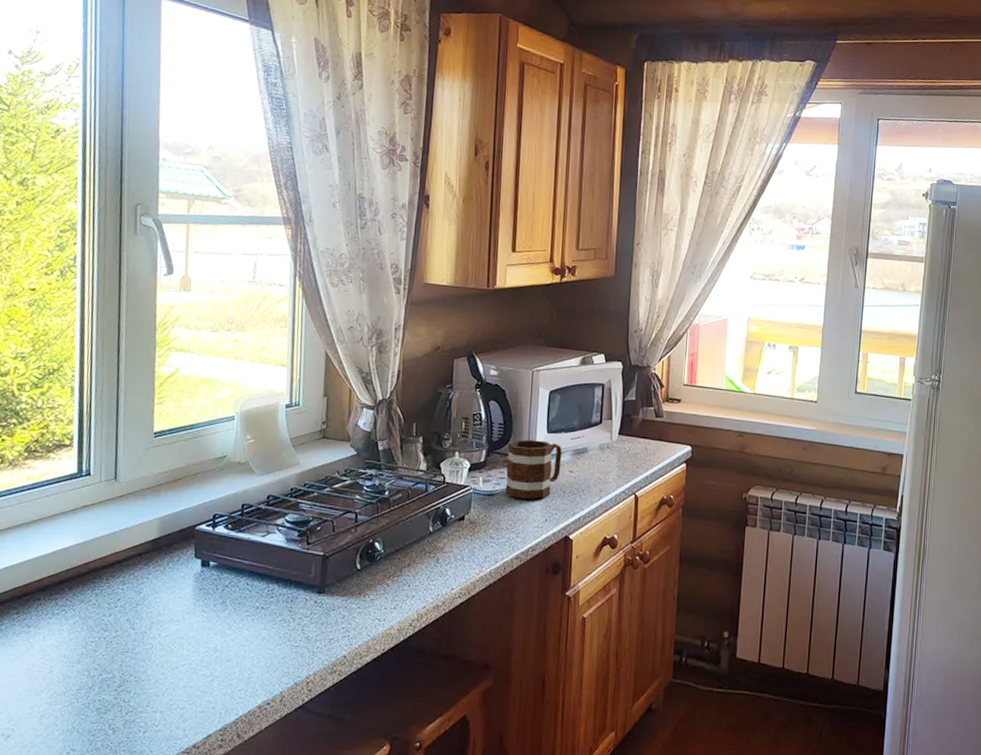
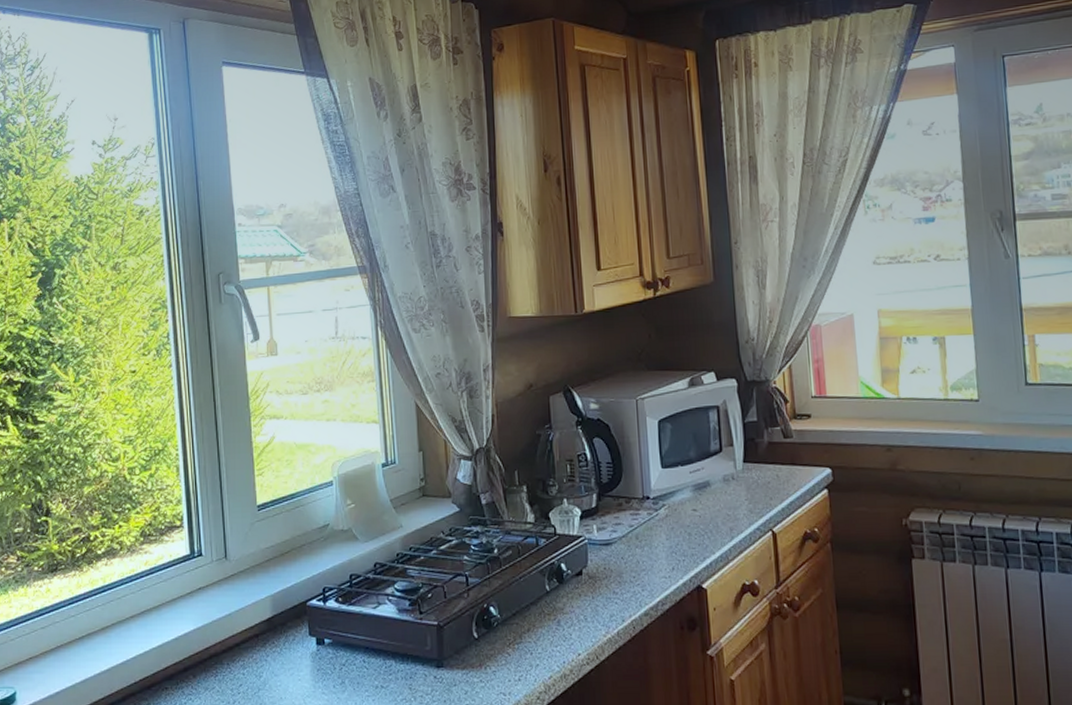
mug: present [505,439,562,500] -> none [619,477,683,547]

